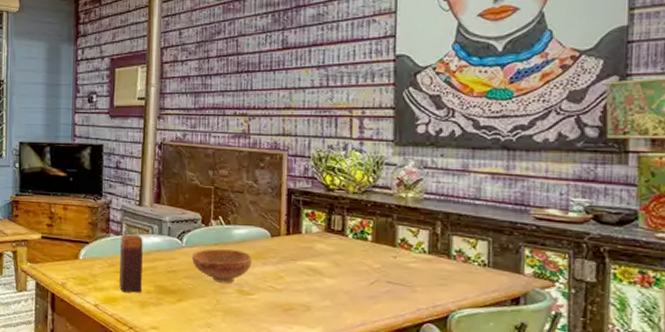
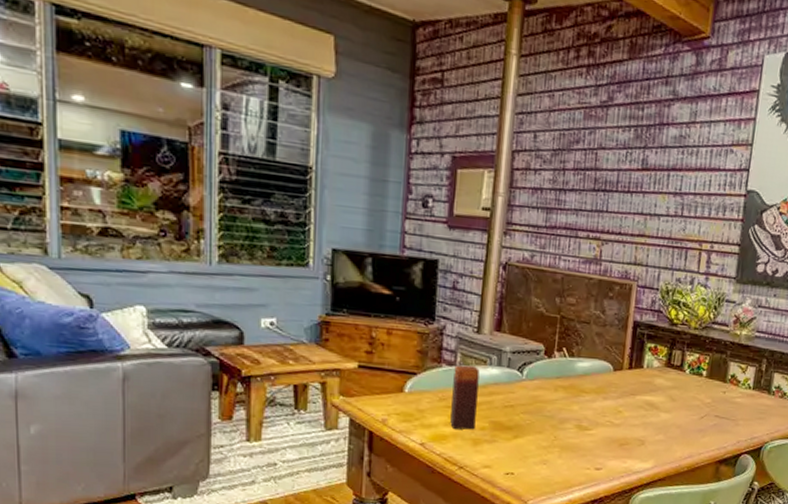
bowl: present [192,249,252,283] -> none [532,382,593,419]

